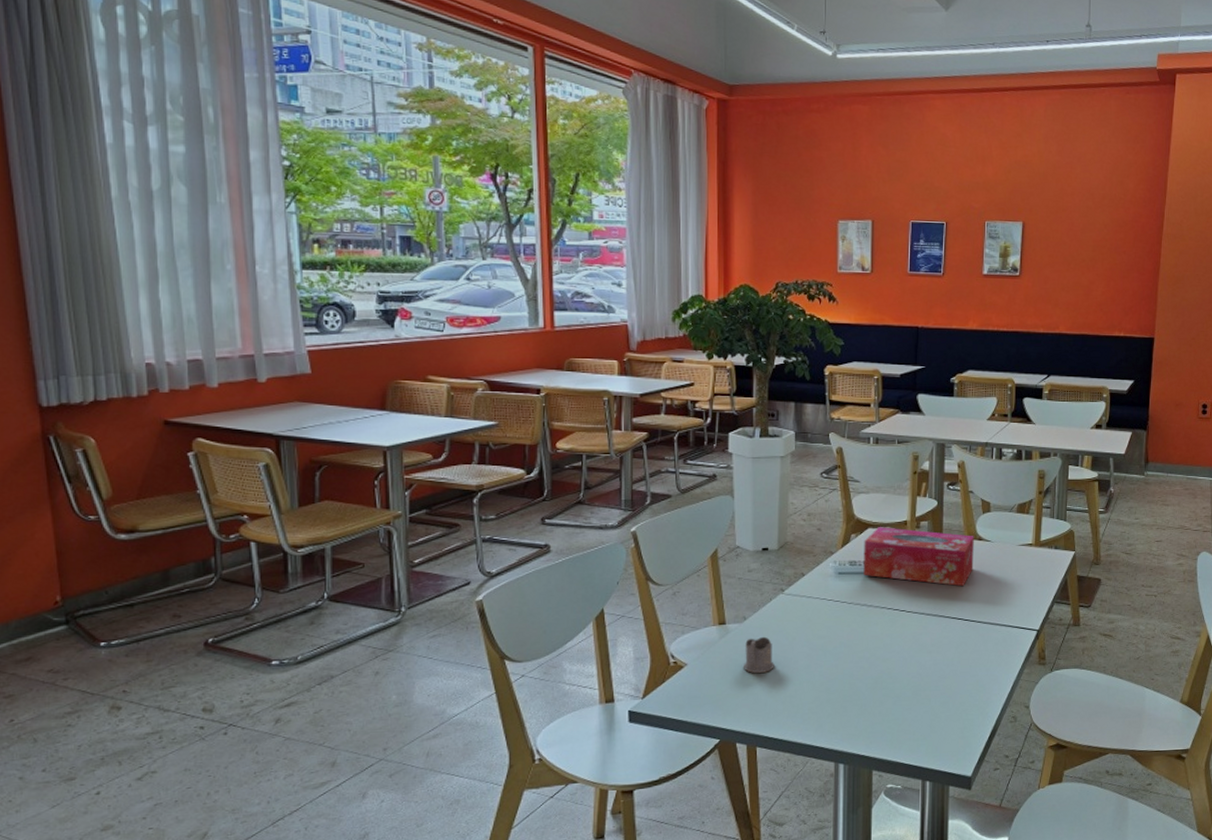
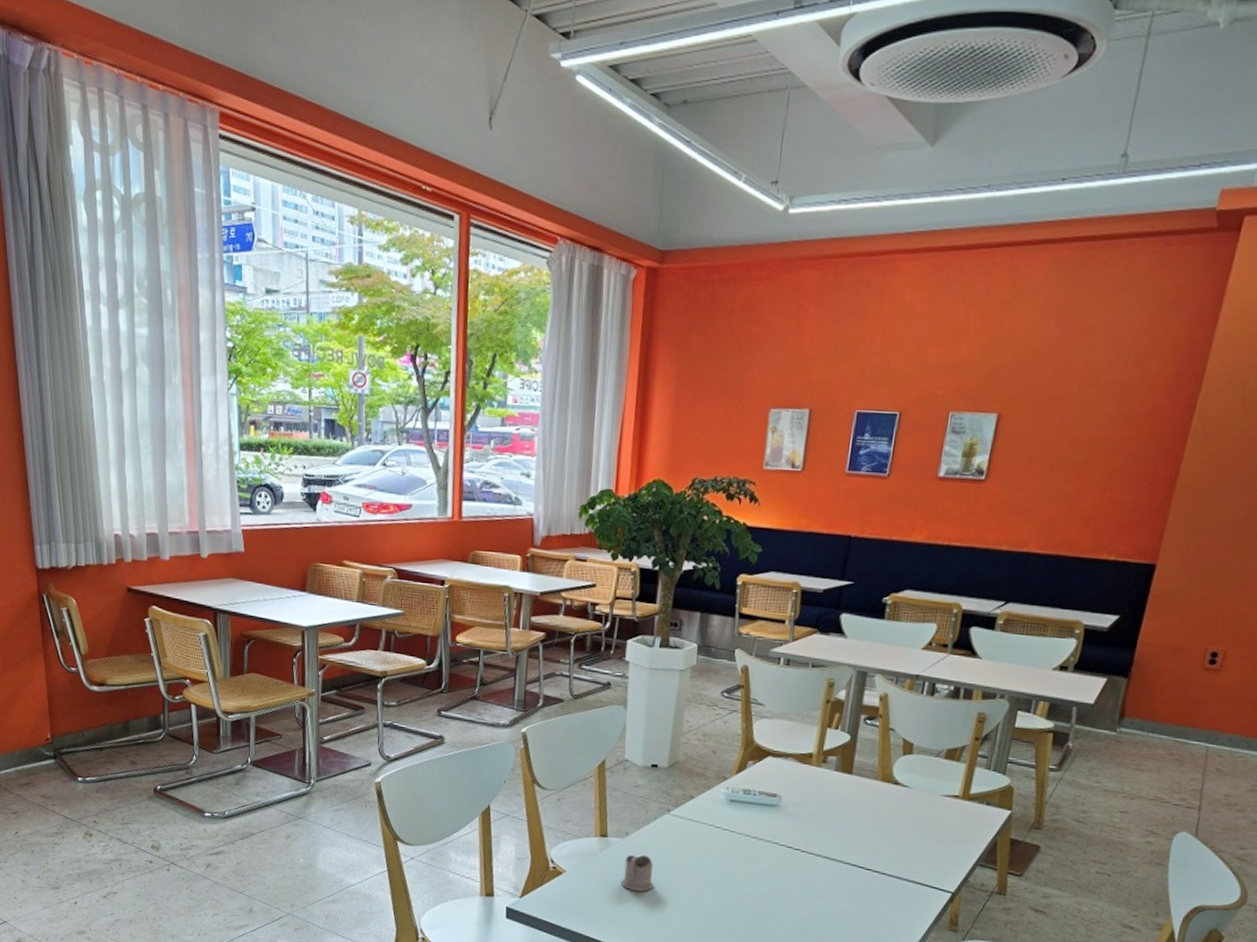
tissue box: present [863,527,974,587] -> none [757,756,889,833]

